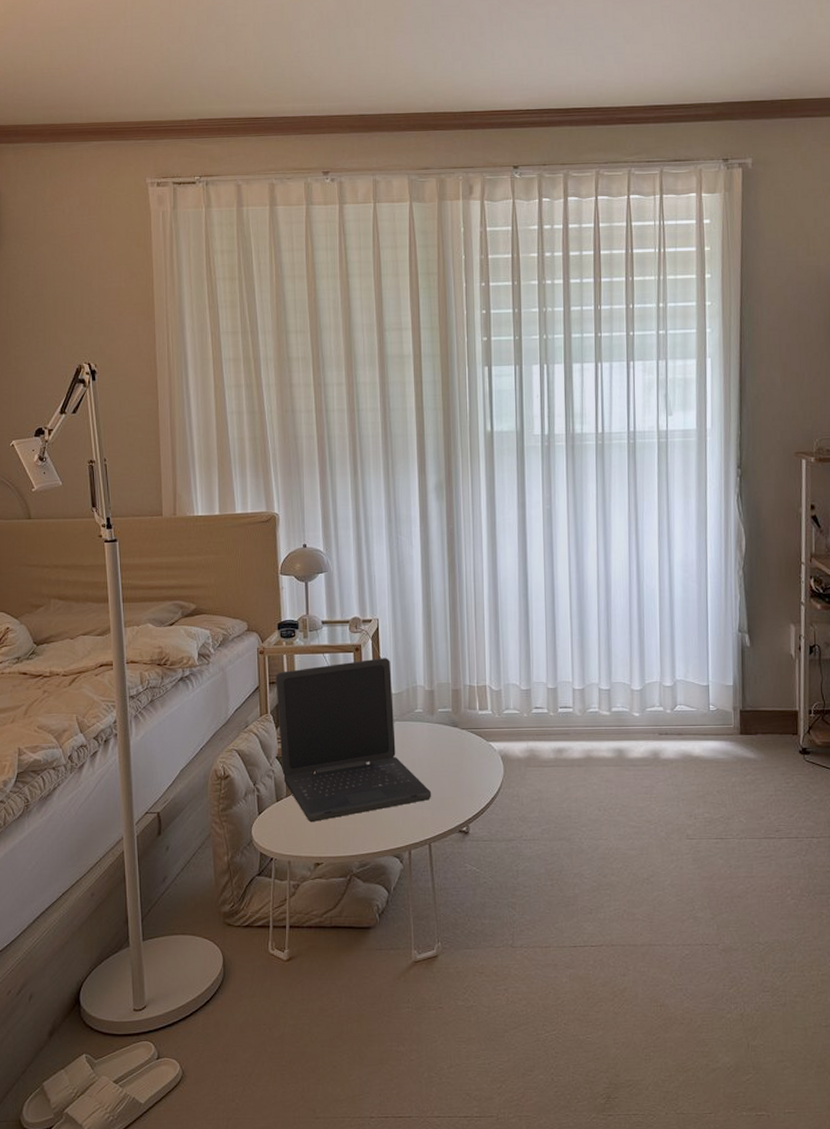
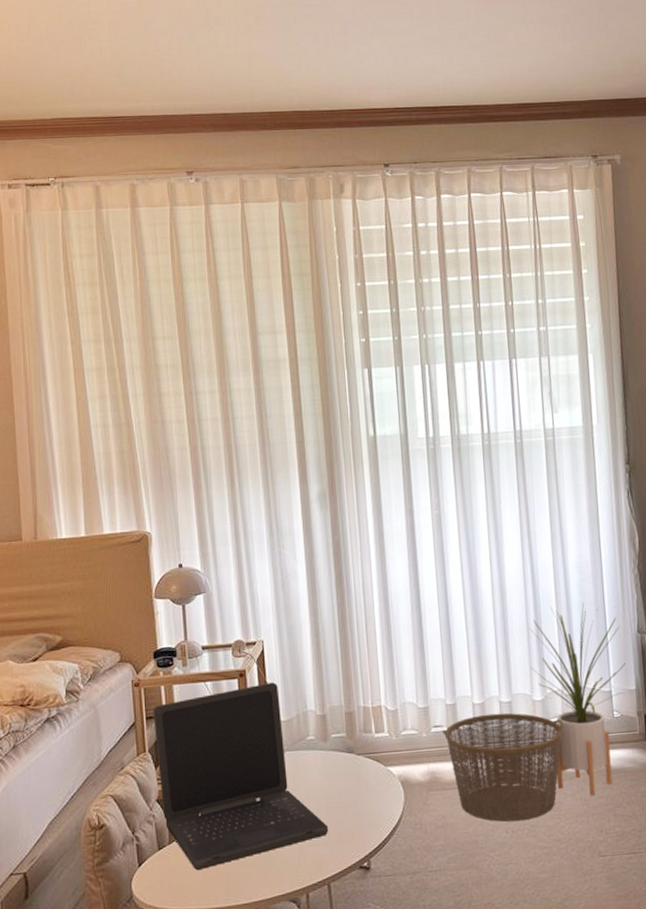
basket: none [543,699,659,800] -> present [442,713,563,822]
house plant: none [631,600,724,783] -> present [528,603,626,796]

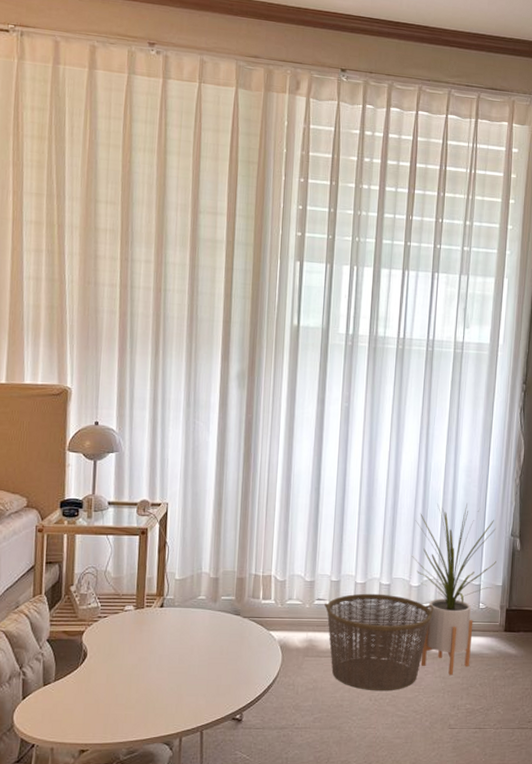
laptop: present [153,682,329,870] -> none [52,543,208,707]

